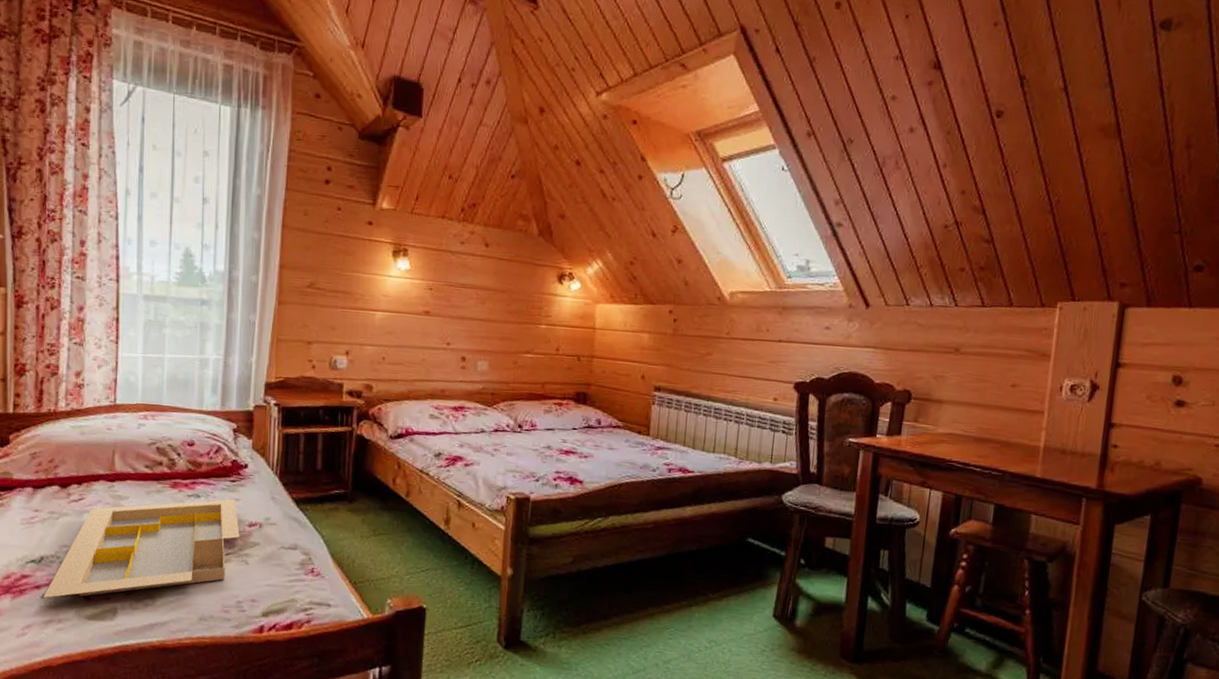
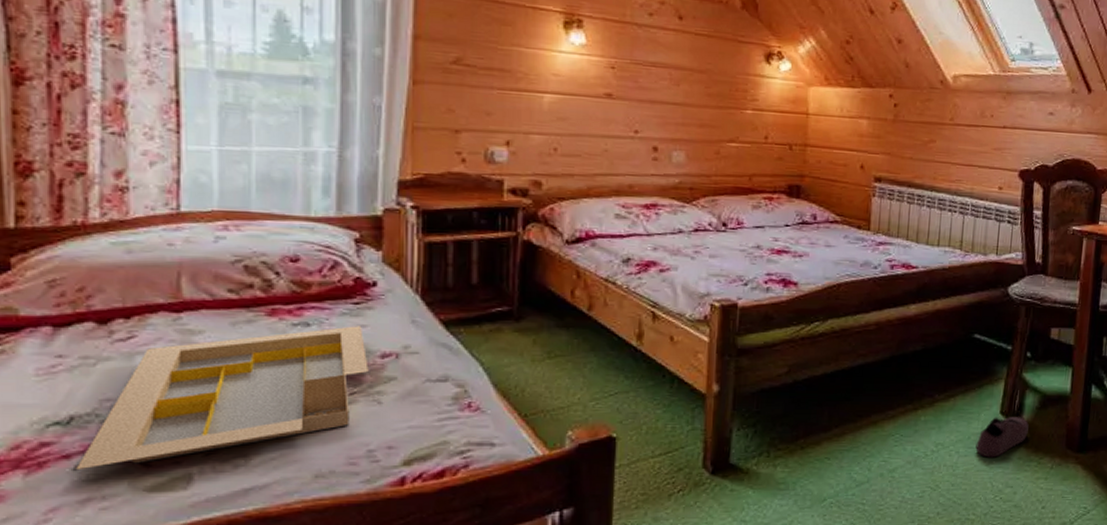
shoe: none [748,620,802,660] -> present [975,417,1029,458]

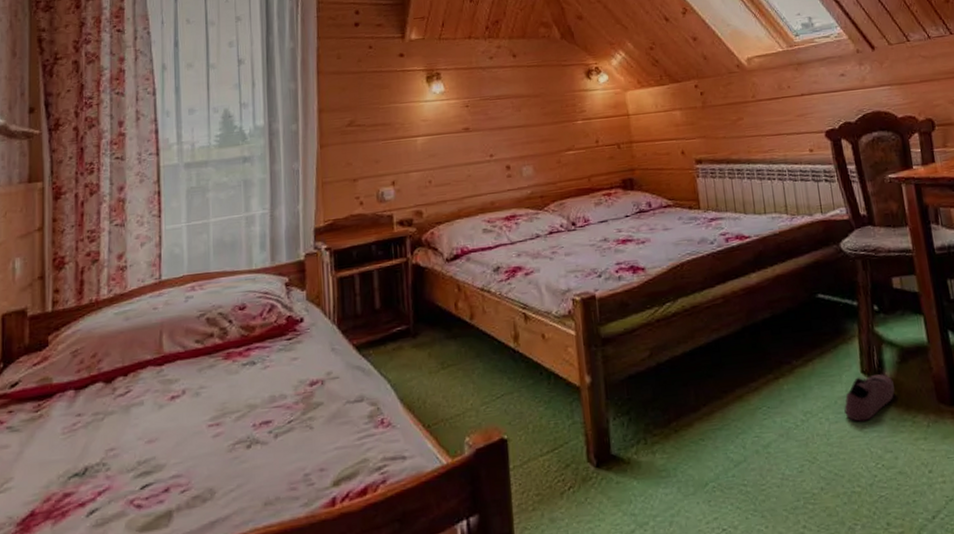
serving tray: present [76,326,369,471] -> none [88,359,301,517]

